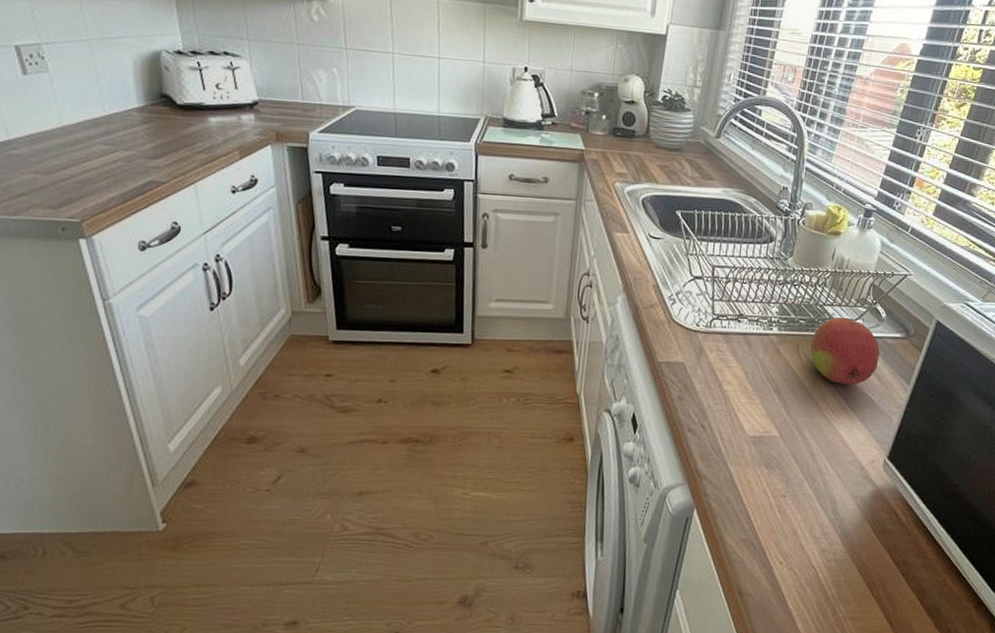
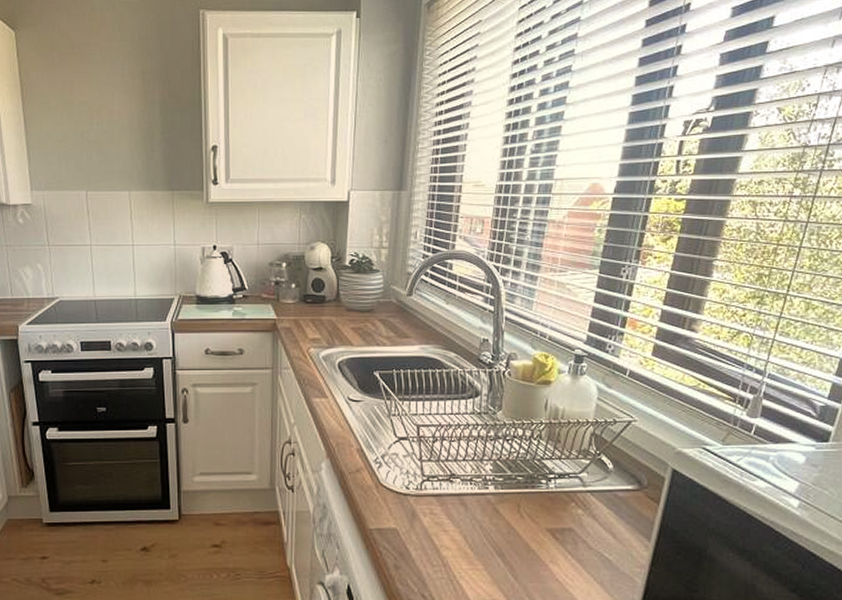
fruit: present [810,317,880,385] -> none [532,470,612,544]

